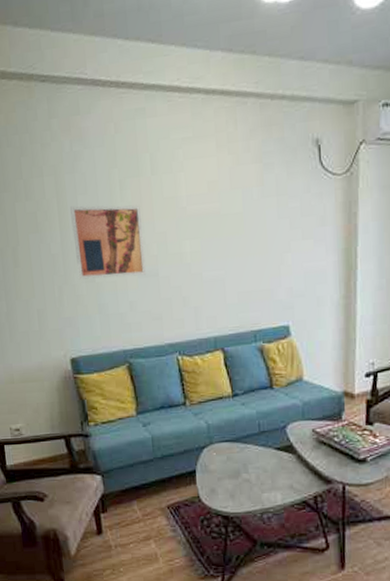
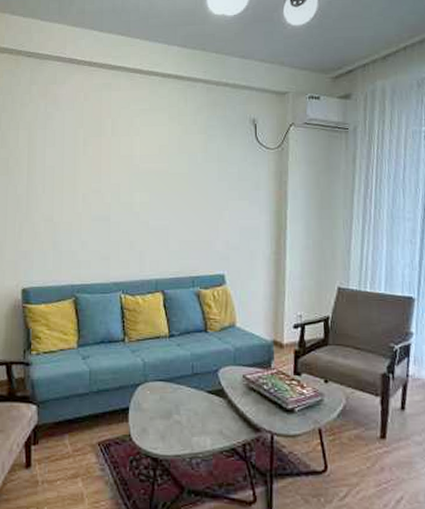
wall art: present [70,205,147,280] -> none [38,156,100,219]

